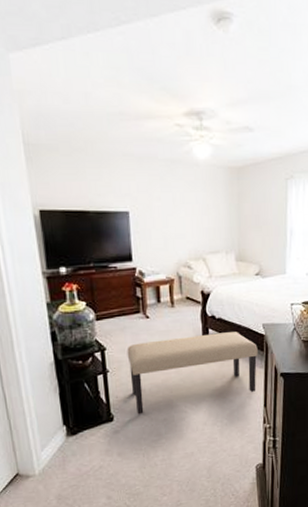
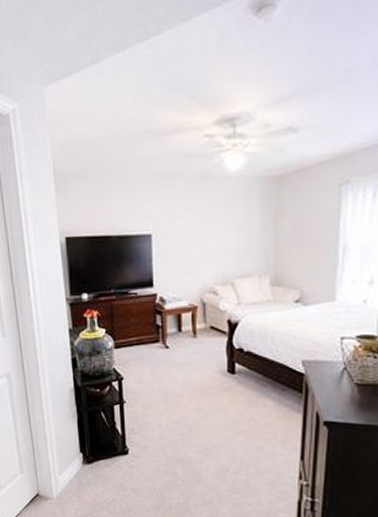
bench: present [127,332,258,415] -> none [144,368,295,451]

